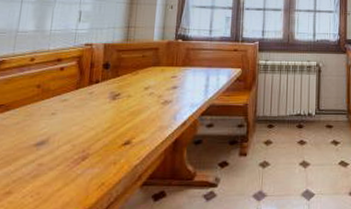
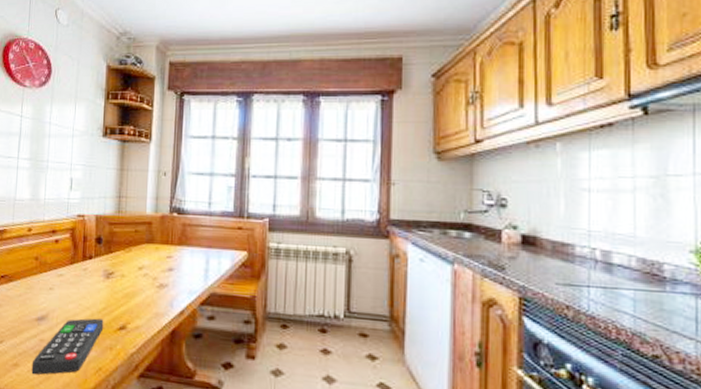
remote control: none [26,137,109,200] -> present [31,318,104,375]

